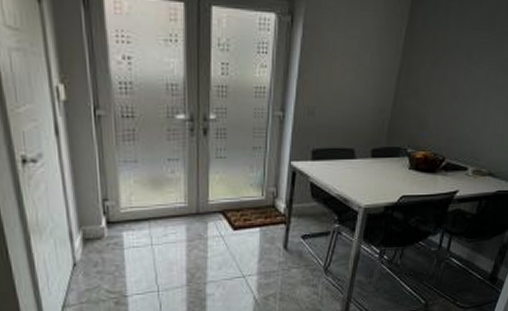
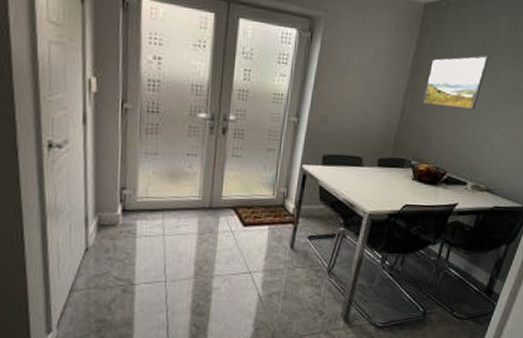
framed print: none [416,26,489,89] -> present [422,55,489,111]

